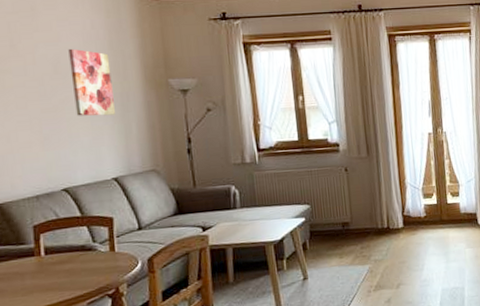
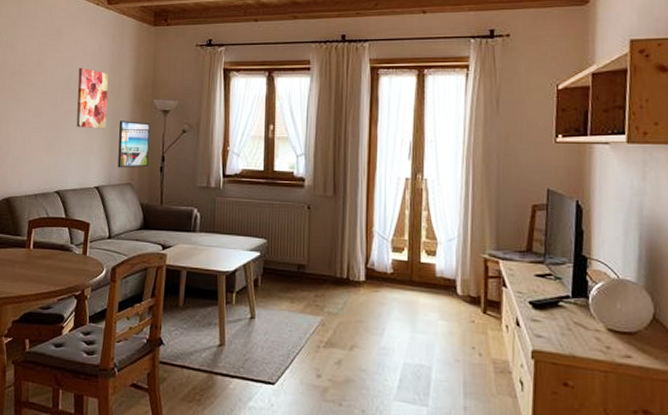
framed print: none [130,103,174,156] -> present [117,121,151,168]

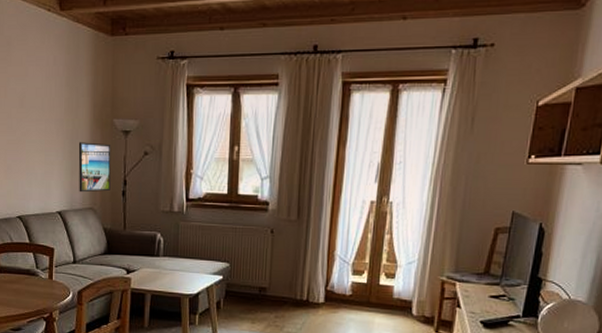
wall art: present [76,67,109,129] -> none [33,83,66,151]

